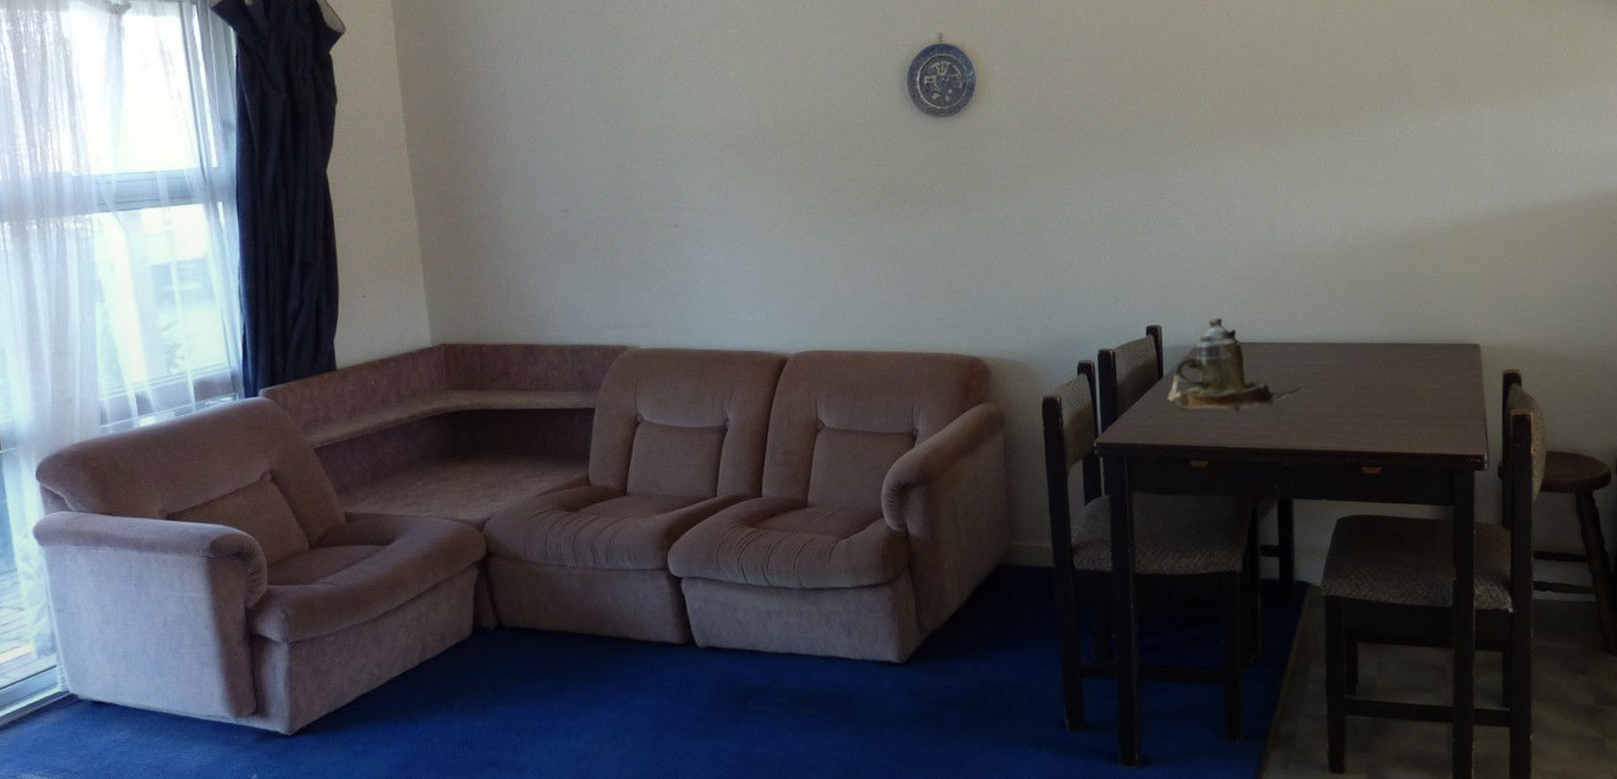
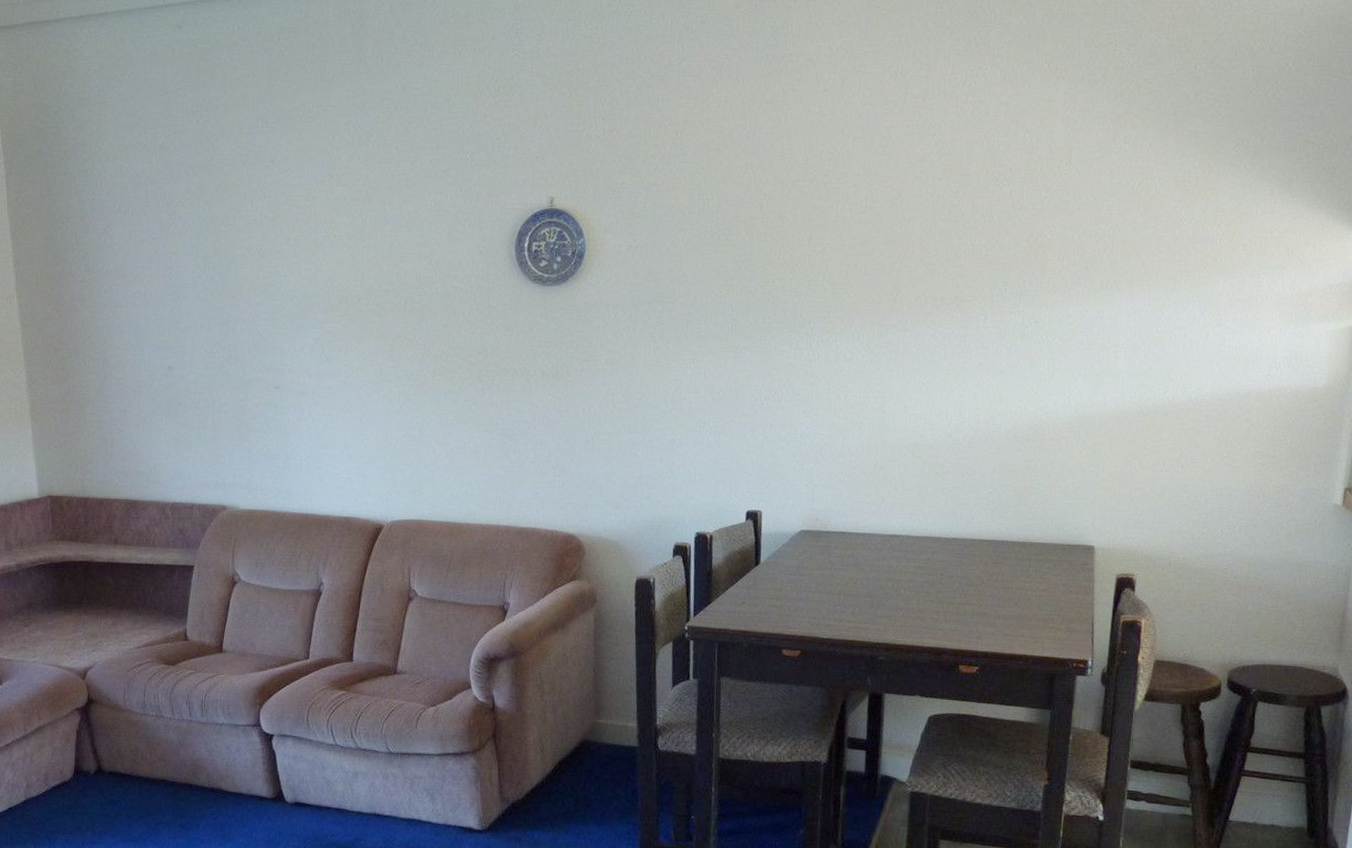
teapot: present [1167,318,1301,411] -> none [763,506,902,602]

